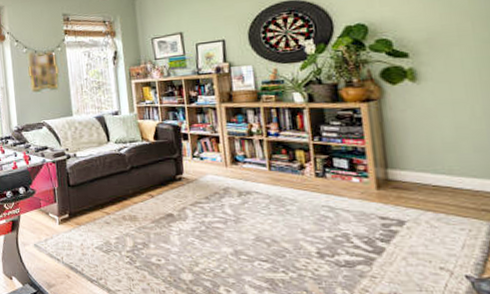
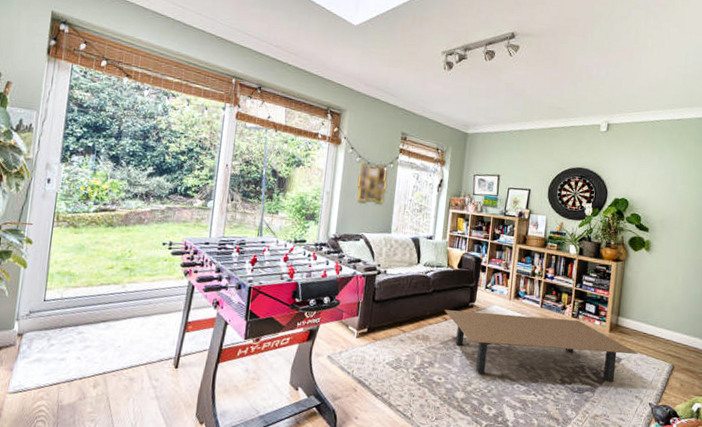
coffee table: none [148,179,432,253] -> present [444,310,639,382]

